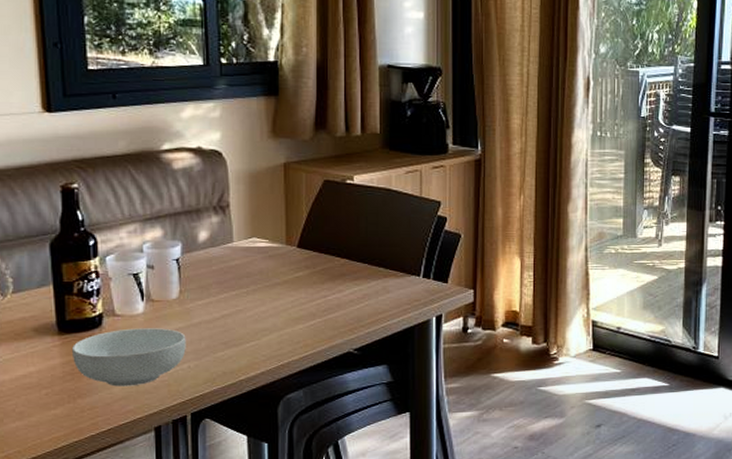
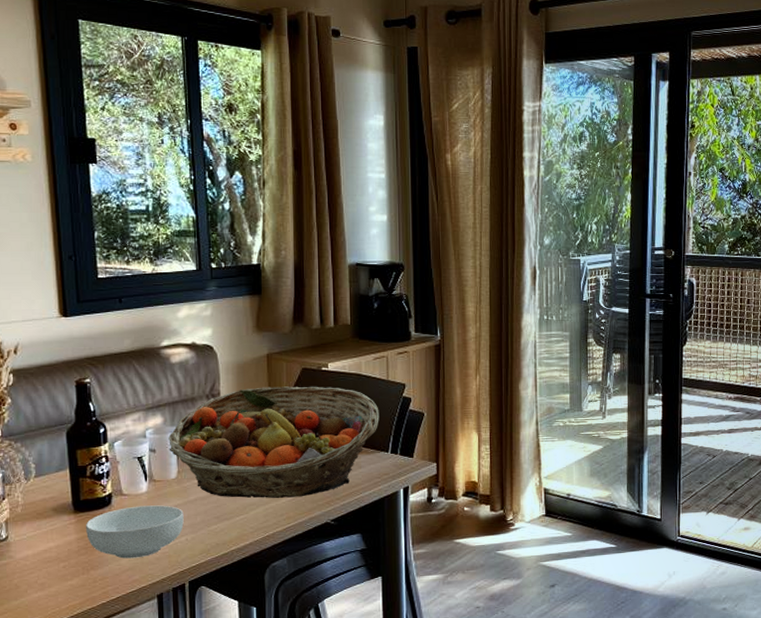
fruit basket: none [169,199,411,323] -> present [168,386,380,498]

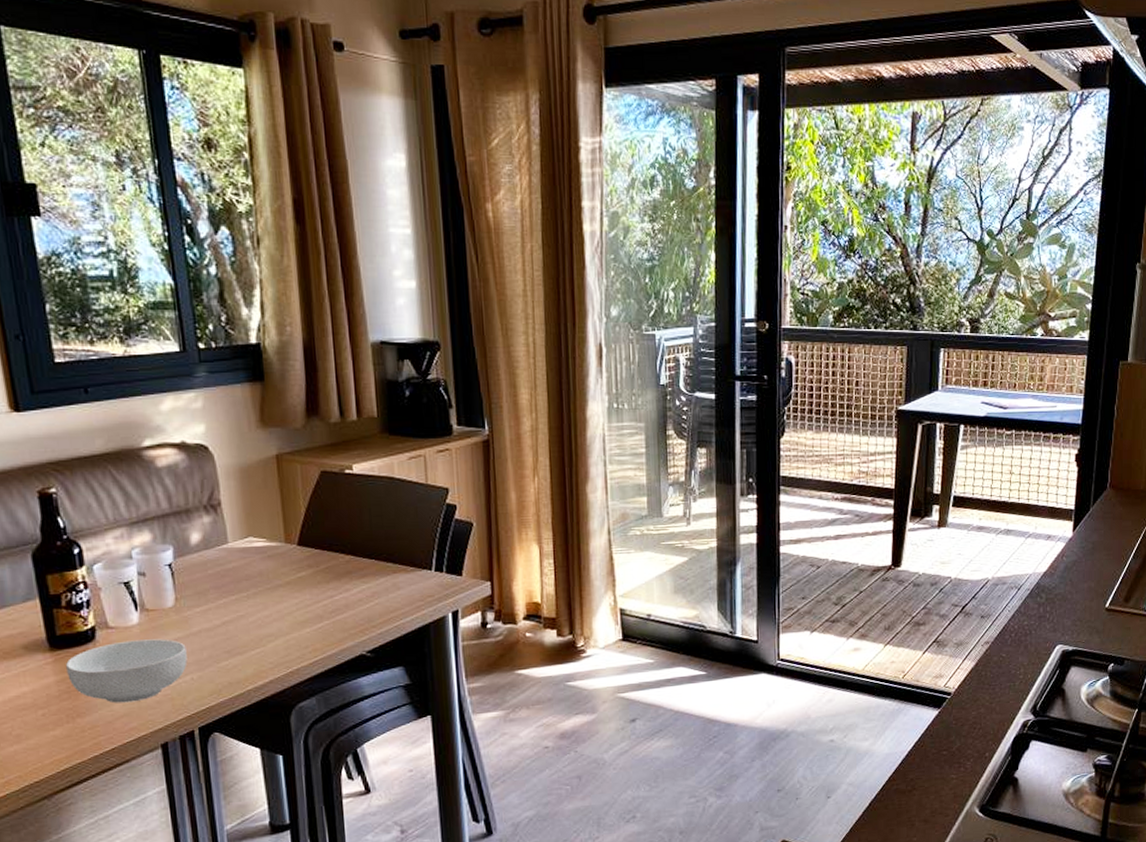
fruit basket: present [168,386,380,498] -> none [160,492,419,628]

